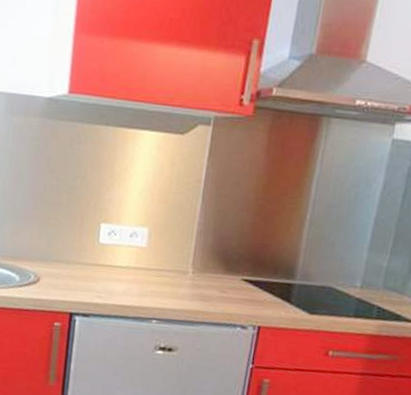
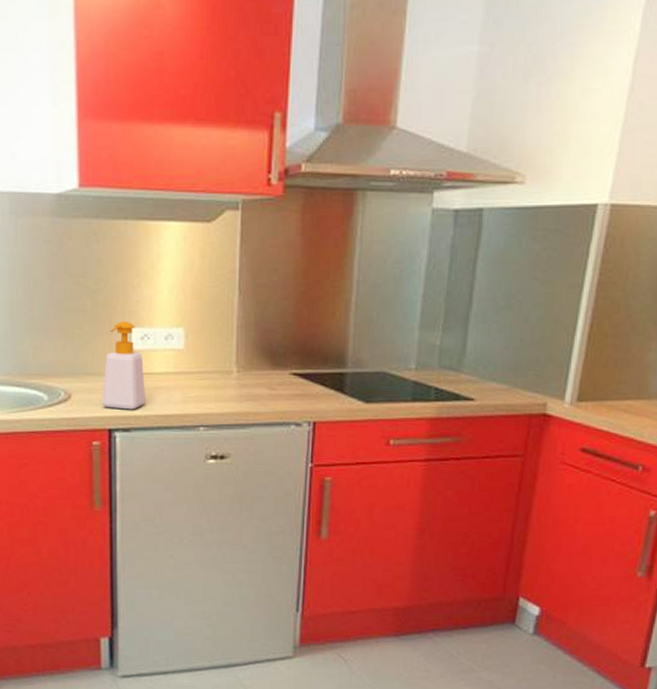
soap bottle: none [66,217,108,298] -> present [102,322,145,410]

